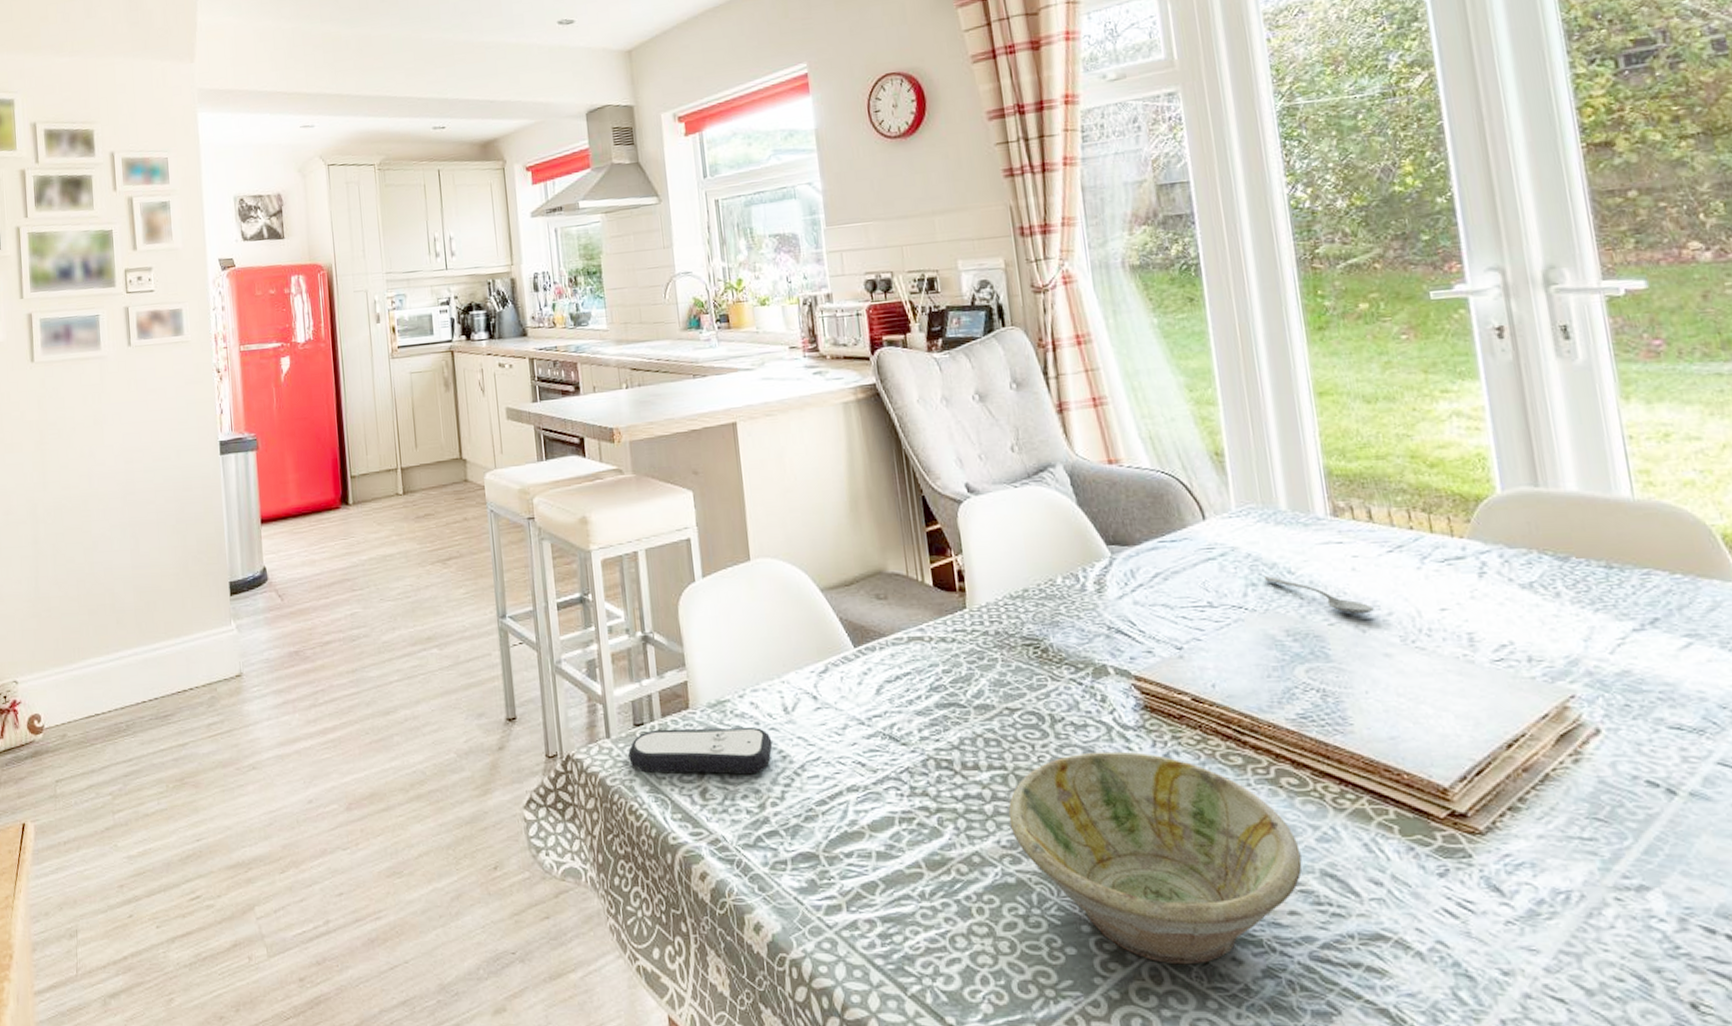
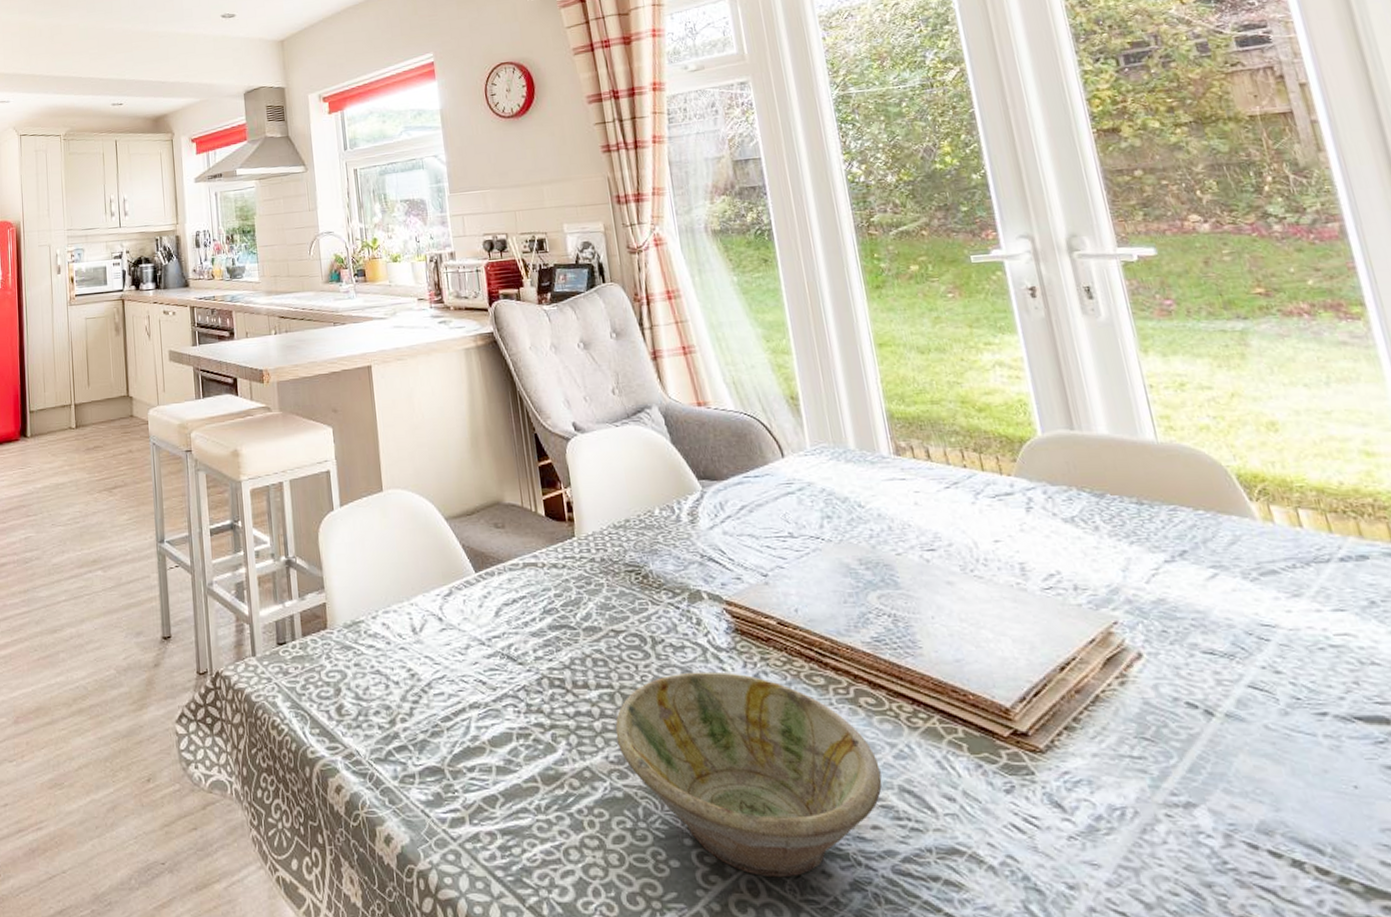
remote control: present [628,727,773,775] -> none [272,647,403,692]
spoon: present [1263,575,1374,614] -> none [837,508,936,545]

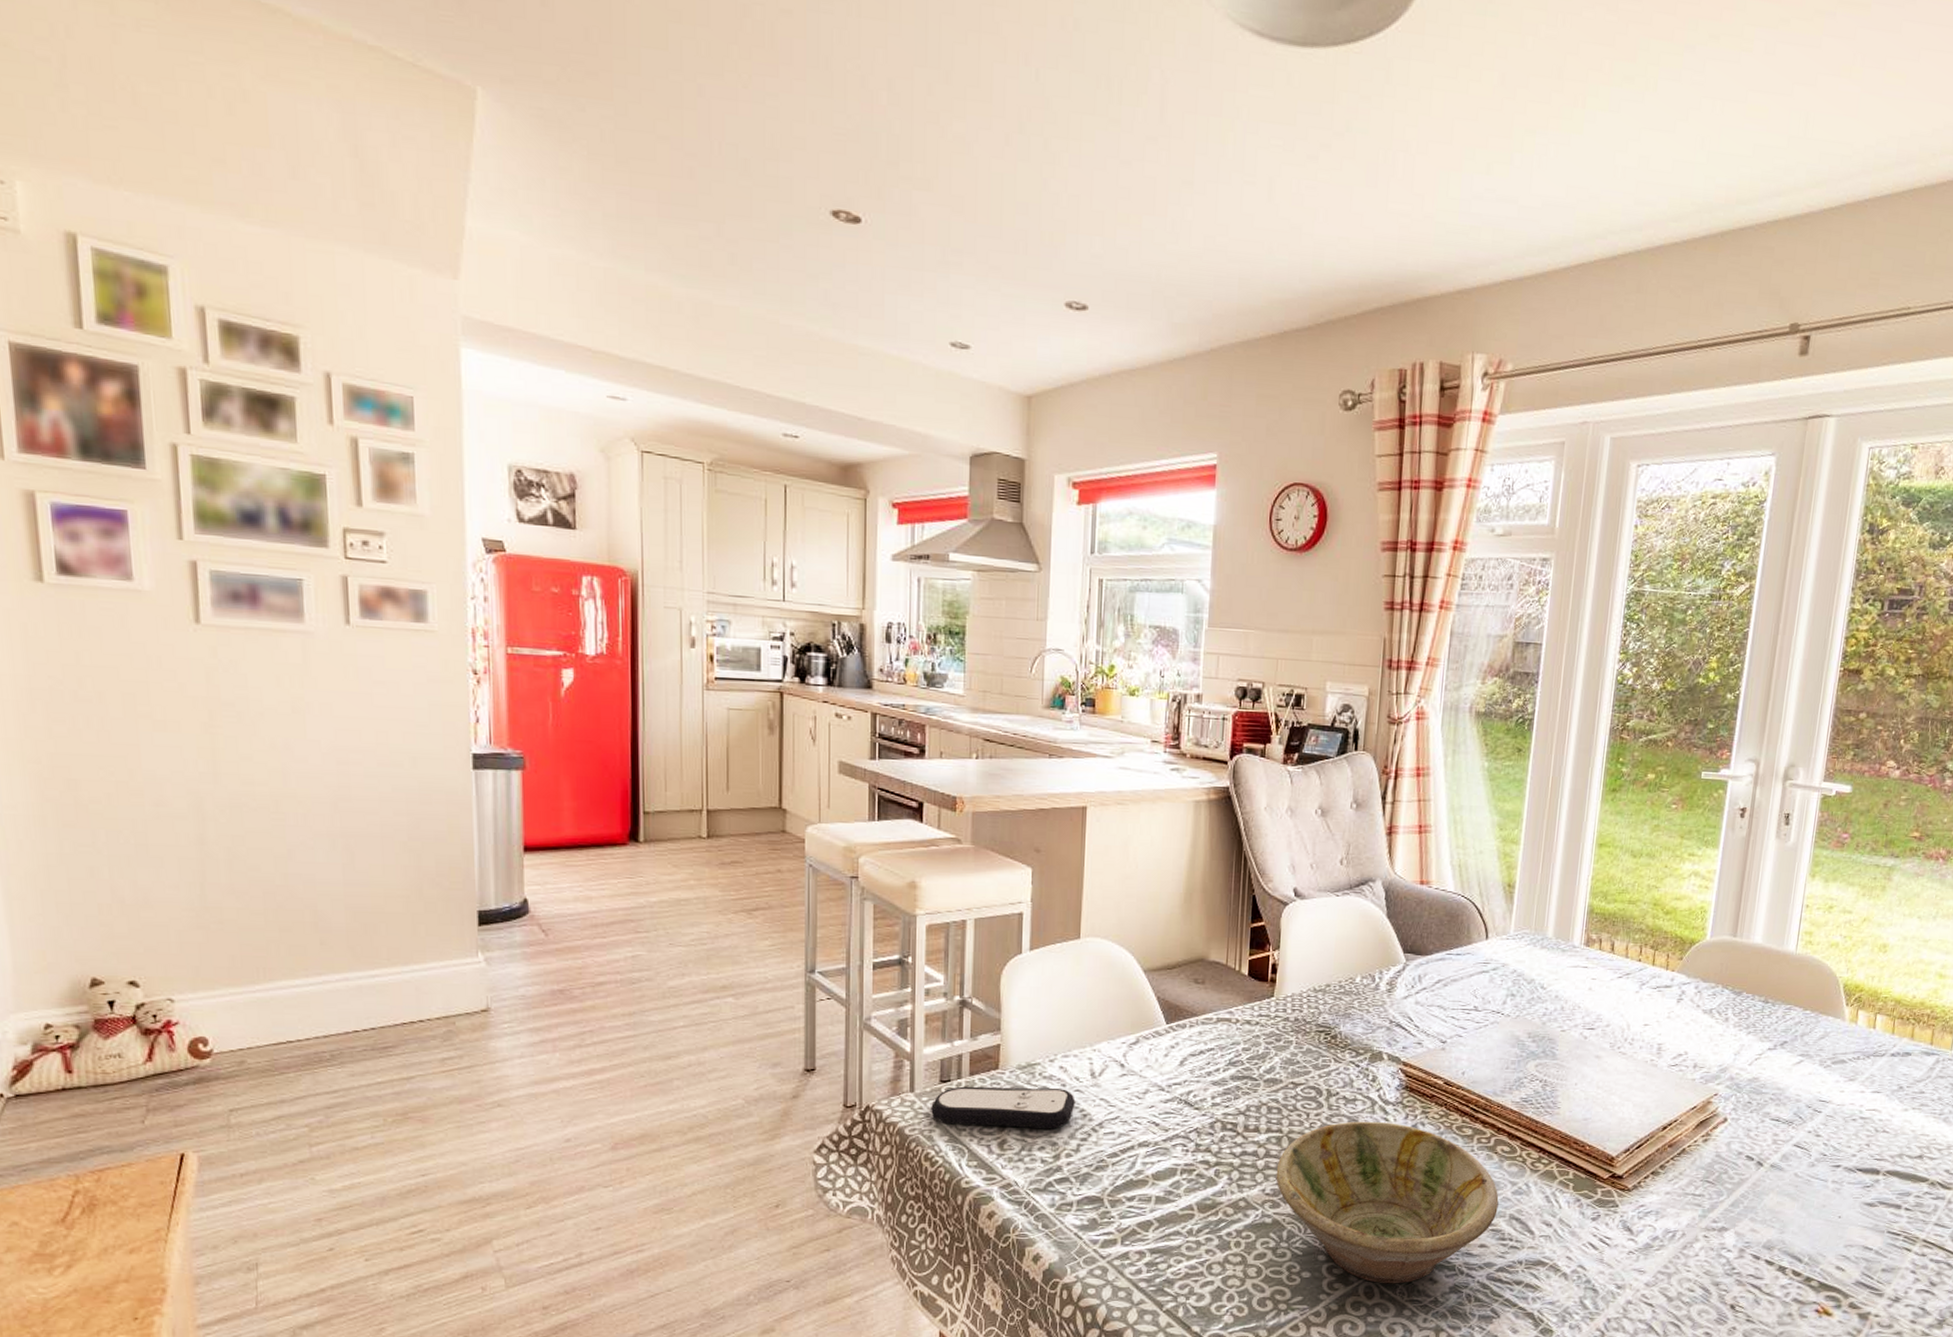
remote control: none [272,647,403,692] -> present [931,1086,1076,1129]

